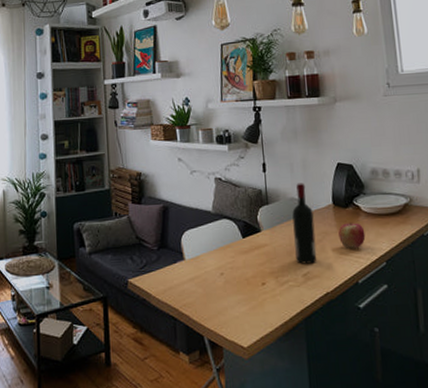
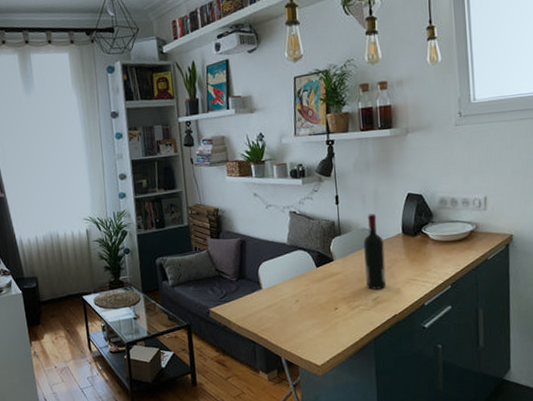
apple: present [338,223,366,249] -> none [407,250,433,275]

